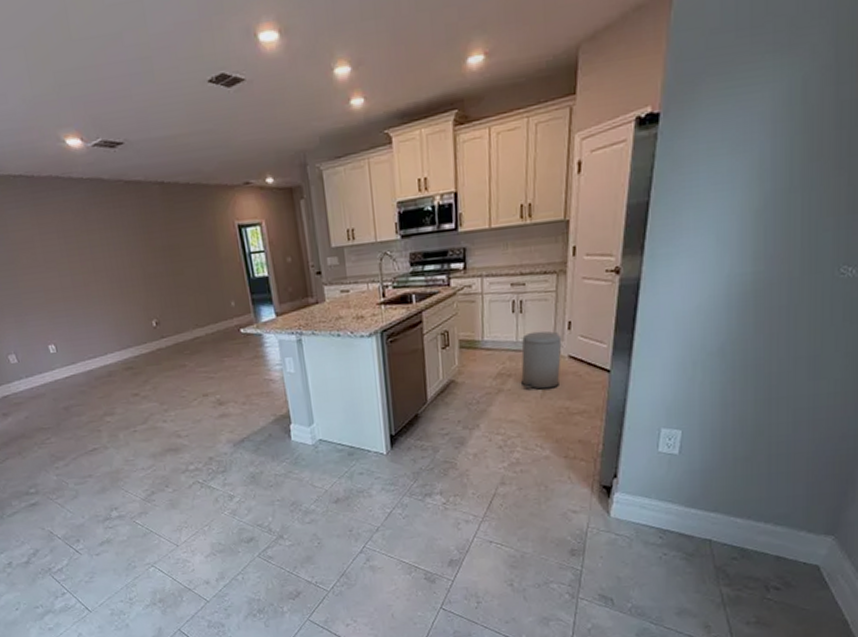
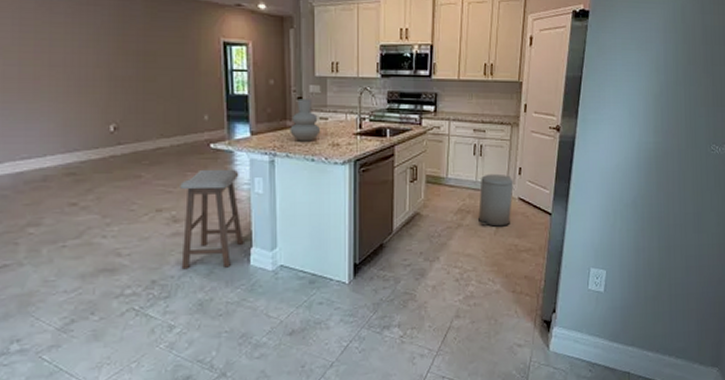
bar stool: none [219,351,283,447] -> present [180,169,244,270]
vase: none [312,272,344,318] -> present [290,99,321,141]

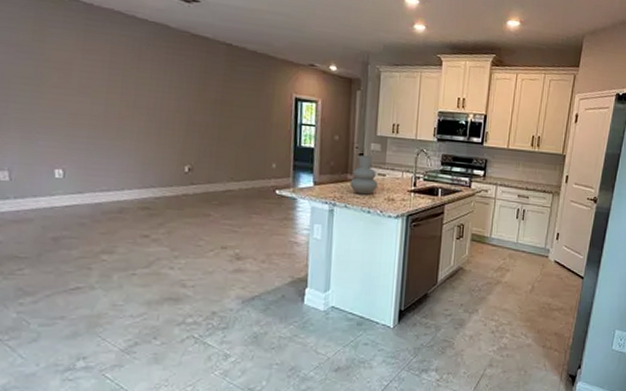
bar stool: present [180,169,244,270] -> none [240,213,300,305]
pedal bin: present [478,173,514,228] -> none [516,236,551,287]

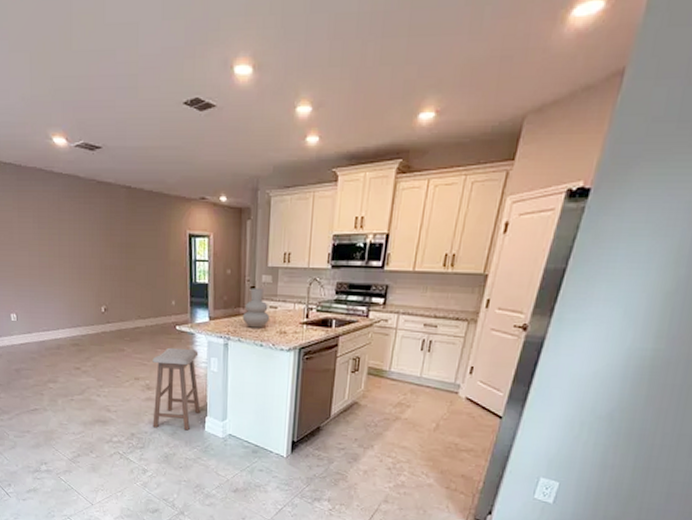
bar stool: none [240,213,300,305] -> present [152,347,201,431]

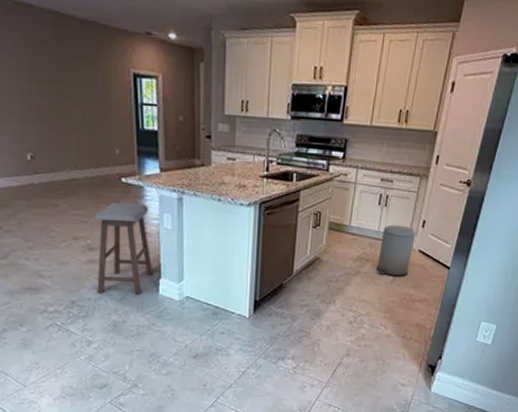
vase: present [242,288,270,328] -> none [198,137,228,181]
pedal bin: none [418,370,463,426] -> present [377,224,416,278]

